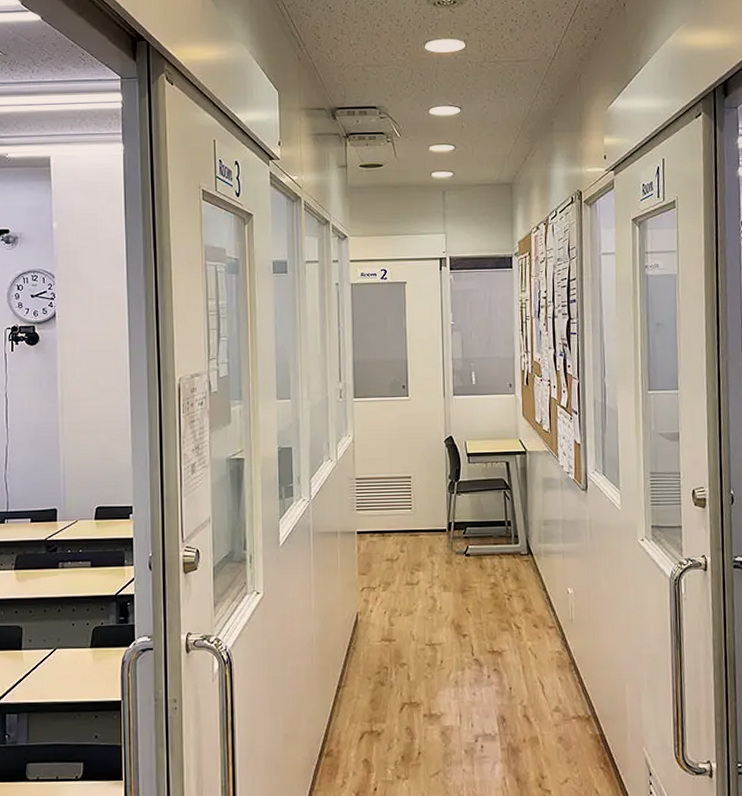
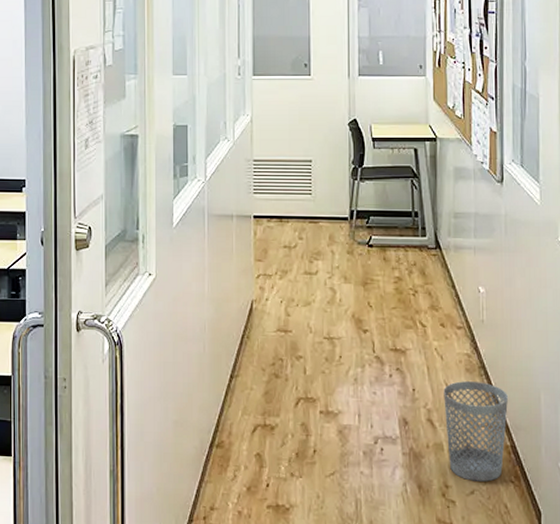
wastebasket: none [537,677,596,770] -> present [443,381,508,482]

